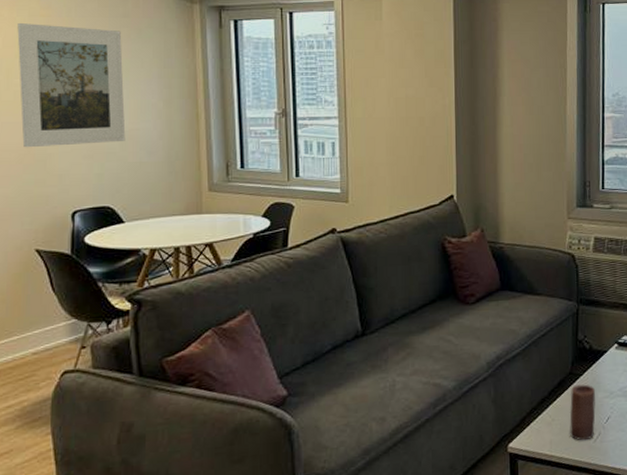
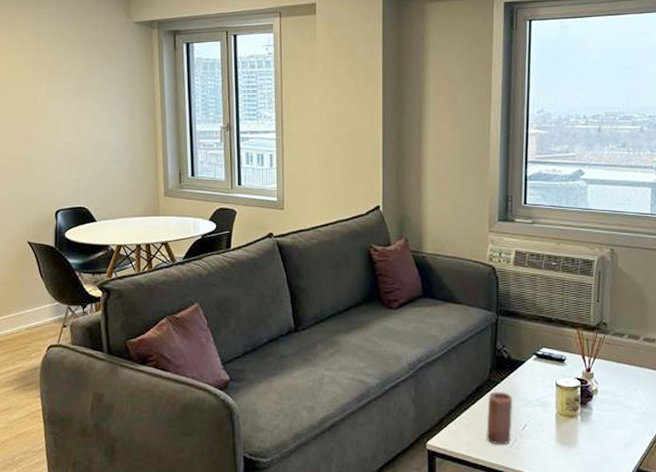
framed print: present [17,23,126,148] -> none [13,49,97,155]

